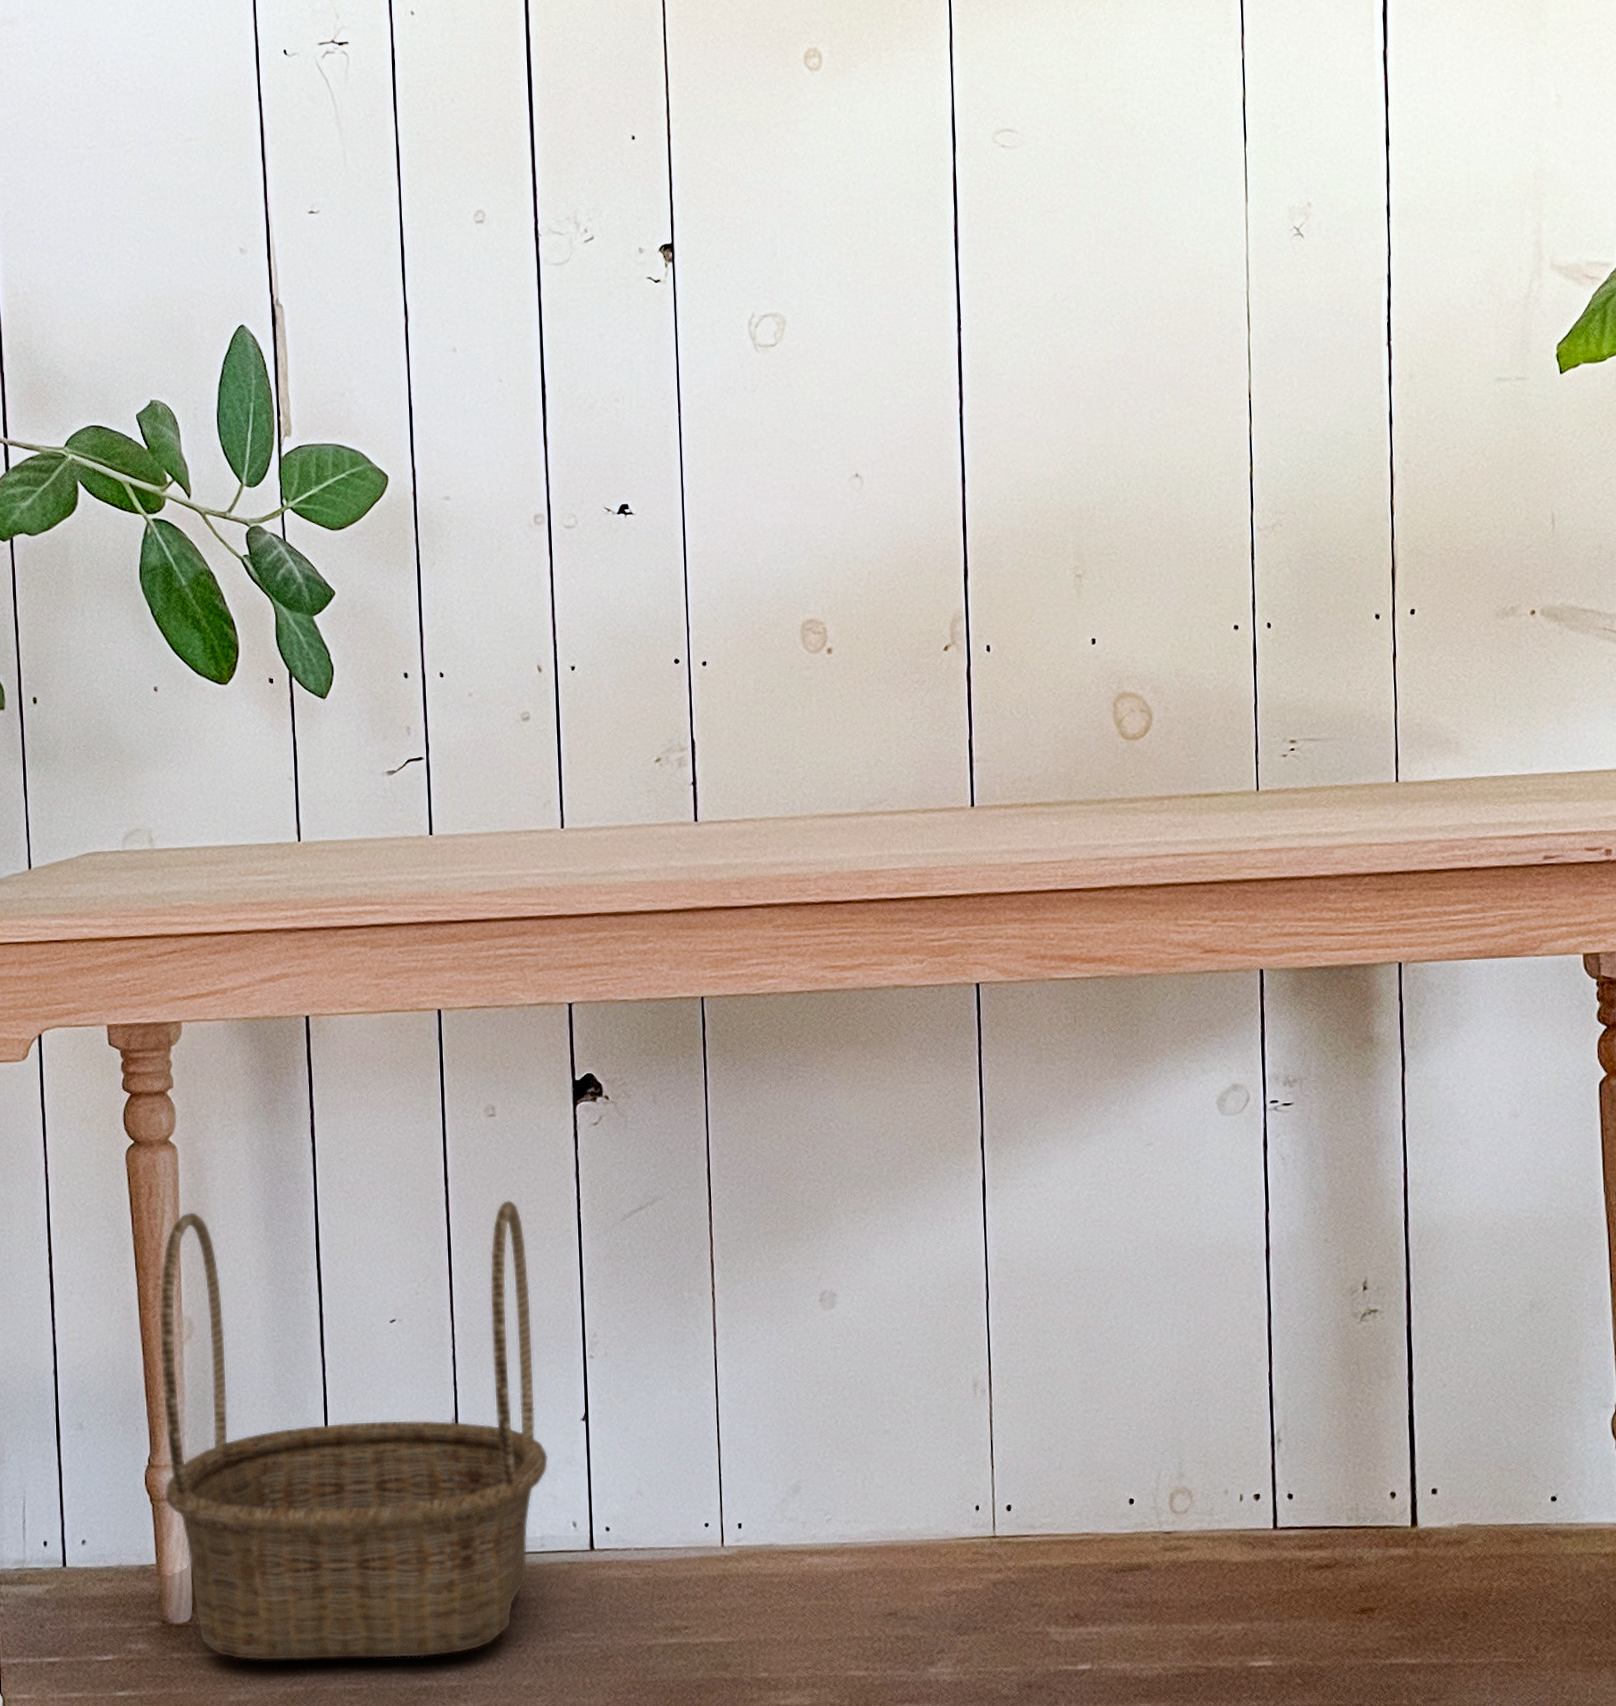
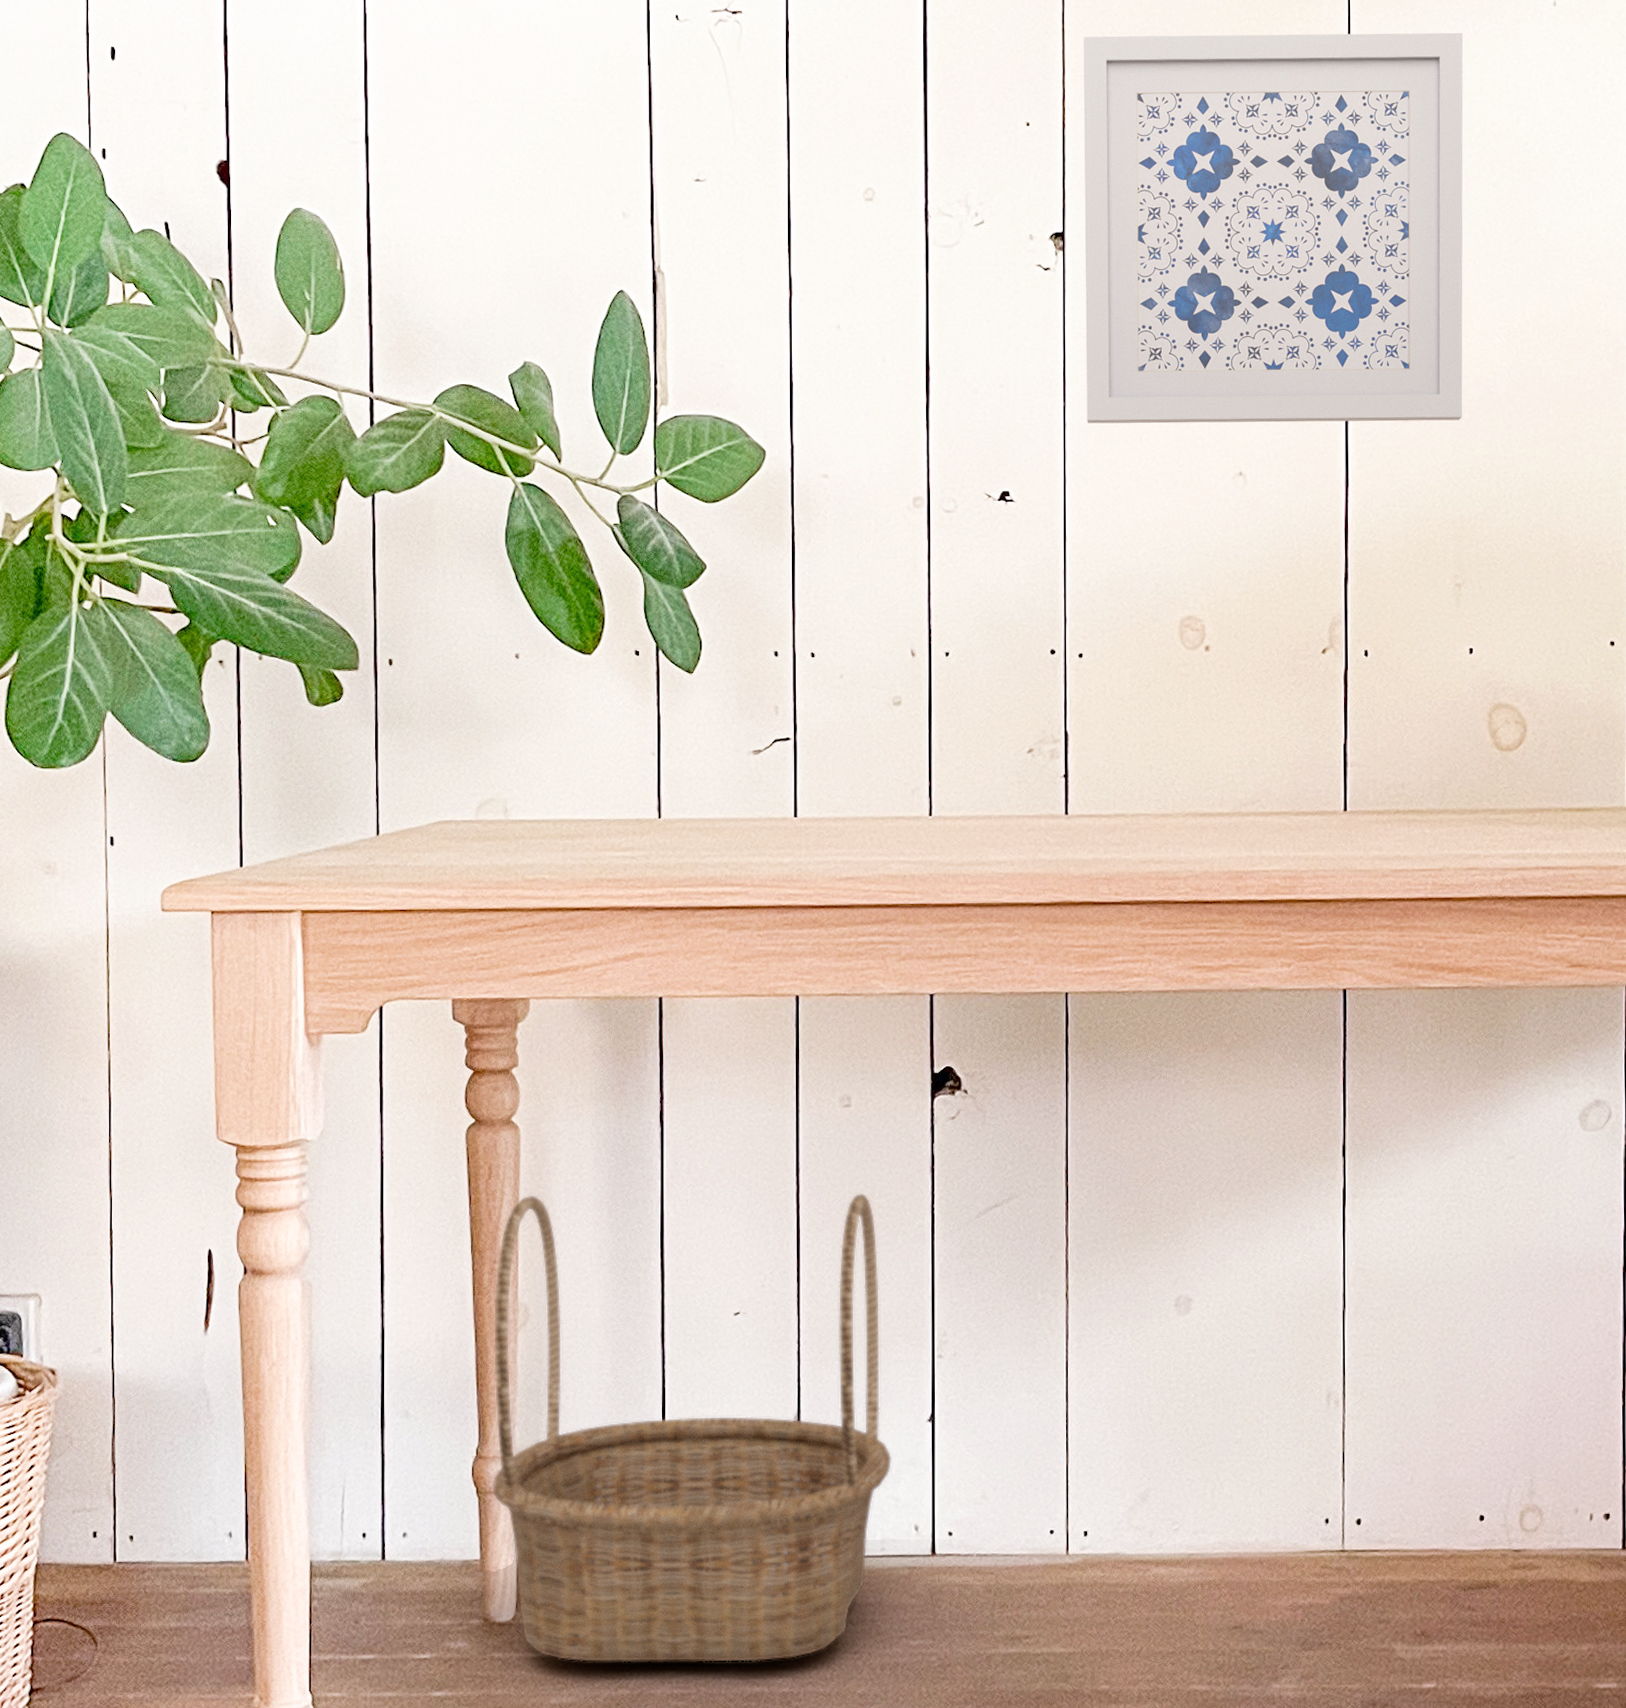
wall art: none [685,19,1078,433] -> present [1083,32,1463,424]

